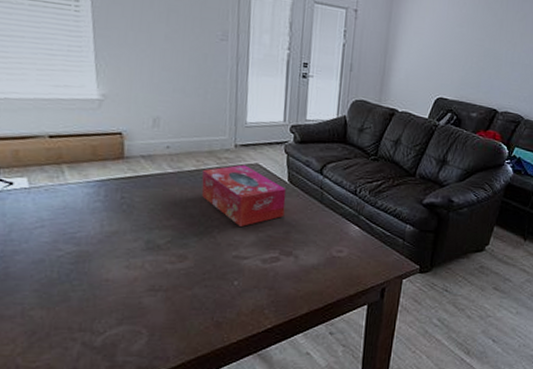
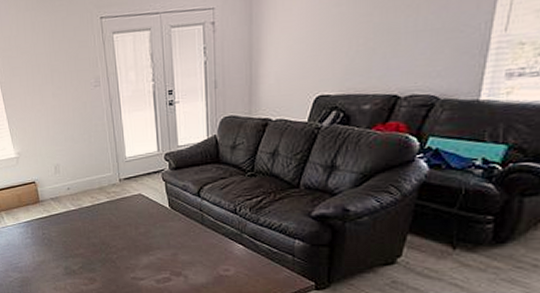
tissue box: present [201,164,287,227] -> none [97,196,170,251]

